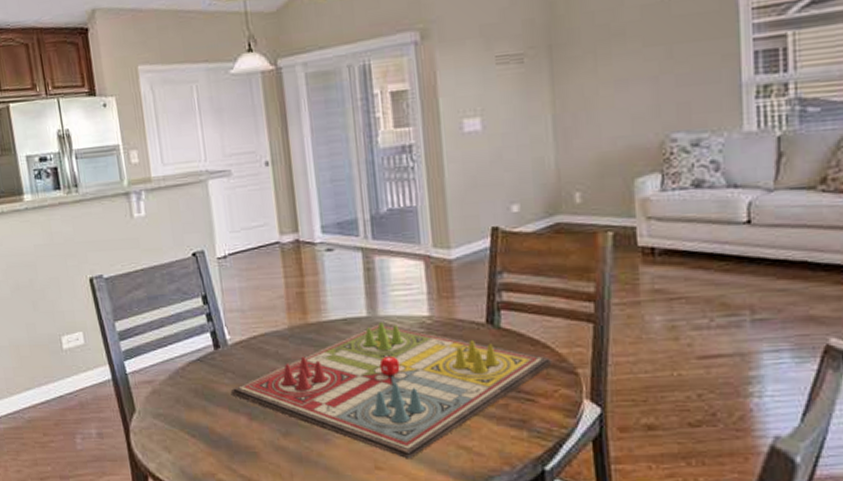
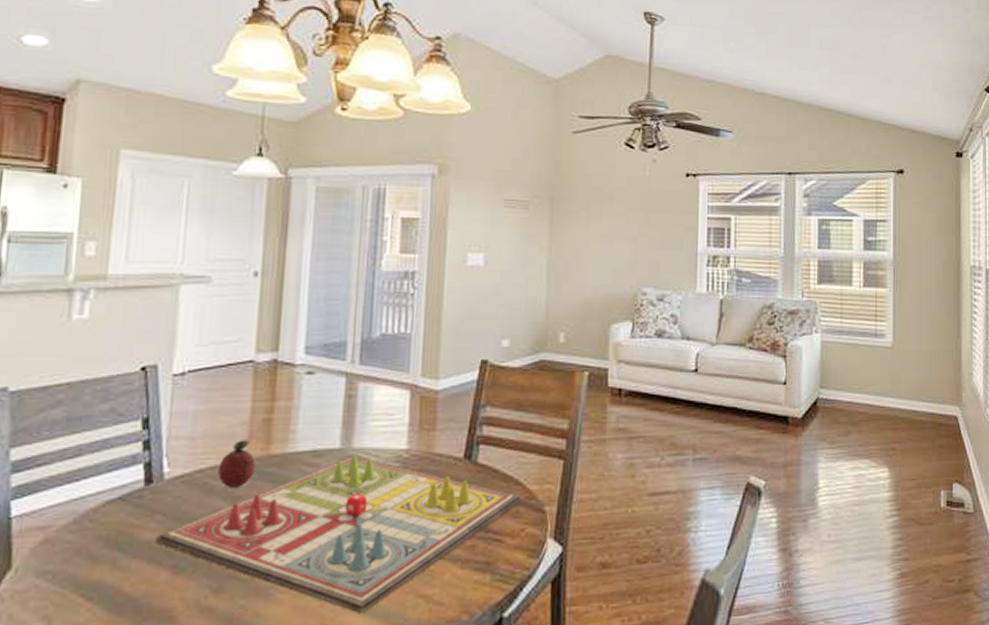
fruit: none [267,311,298,351] -> present [218,440,256,488]

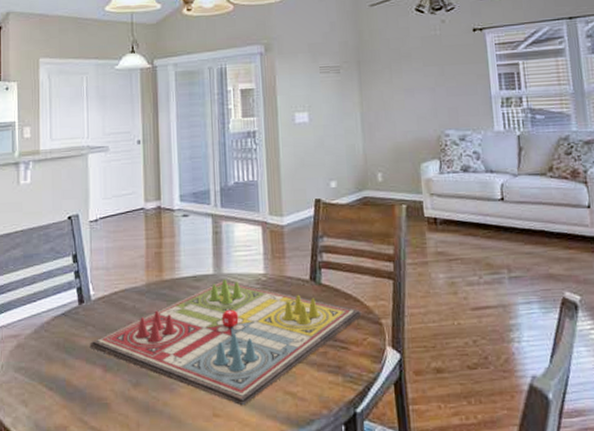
fruit: present [218,440,256,488] -> none [127,269,153,306]

